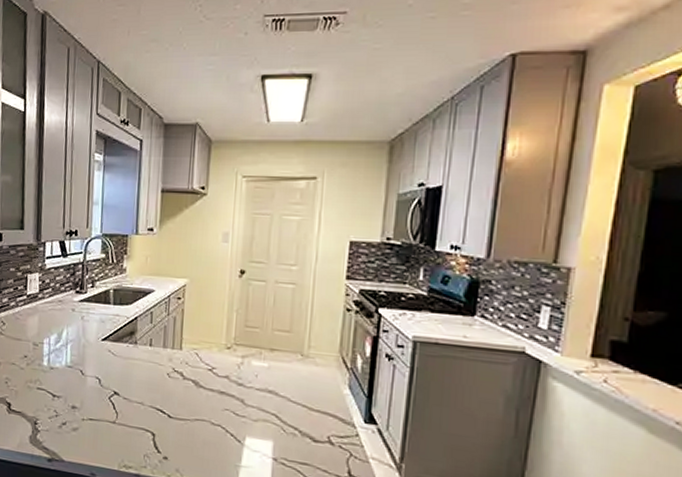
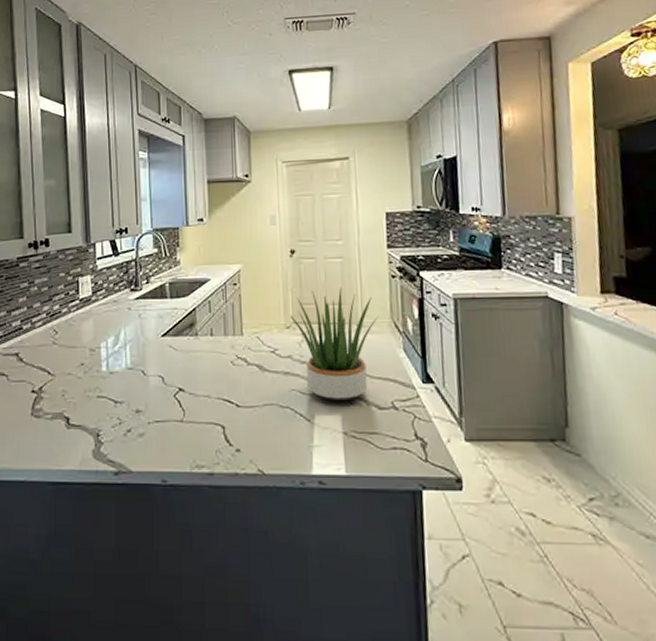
potted plant: none [233,314,326,429] -> present [291,287,379,401]

